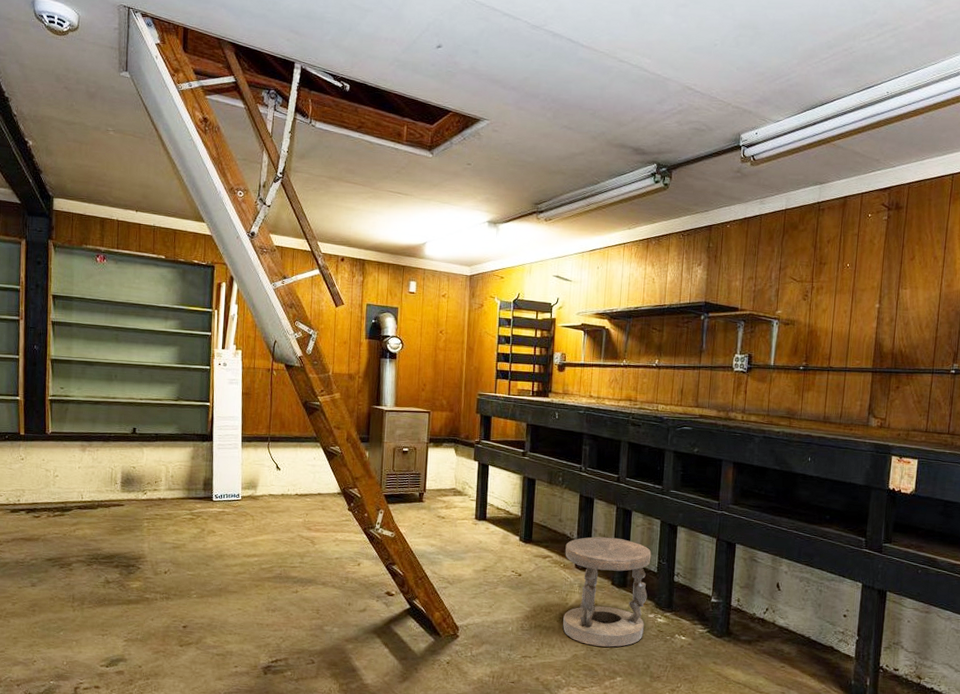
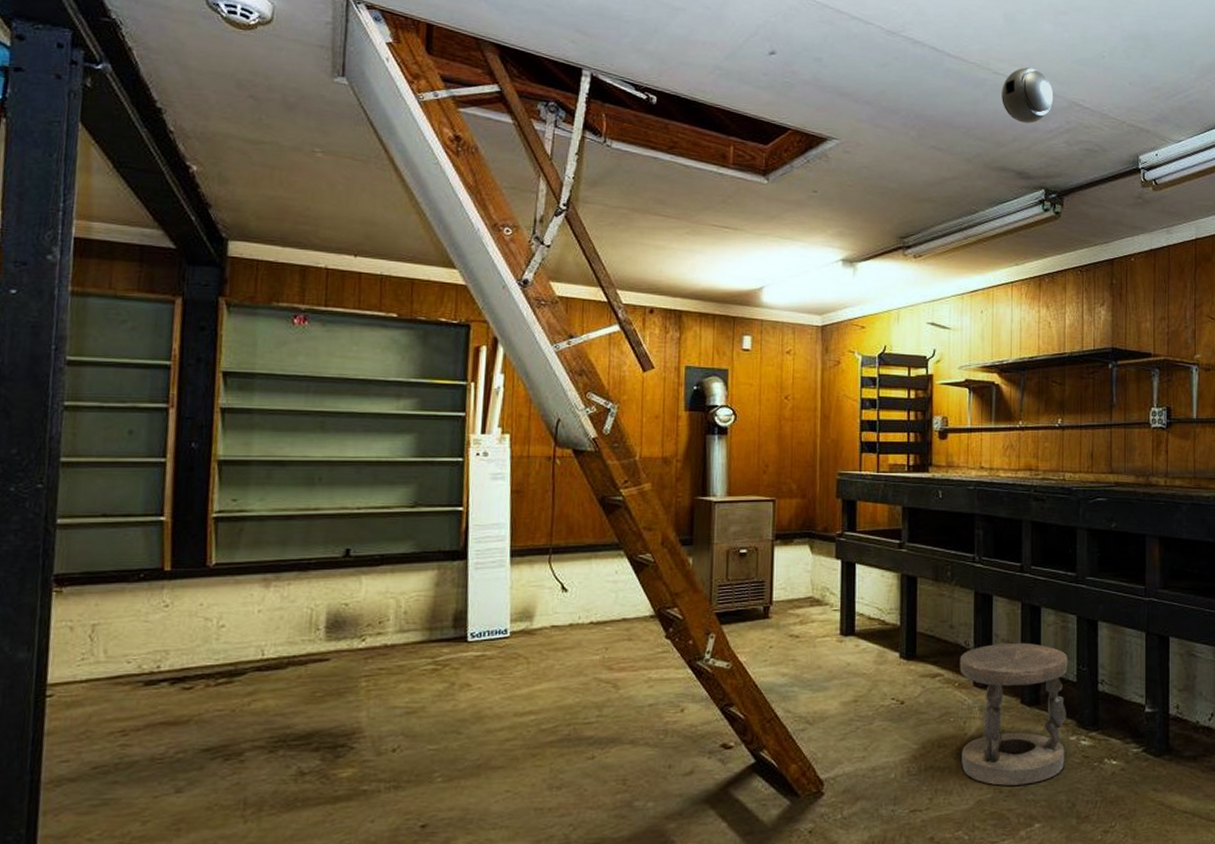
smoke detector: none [624,56,670,106] -> present [1001,67,1054,123]

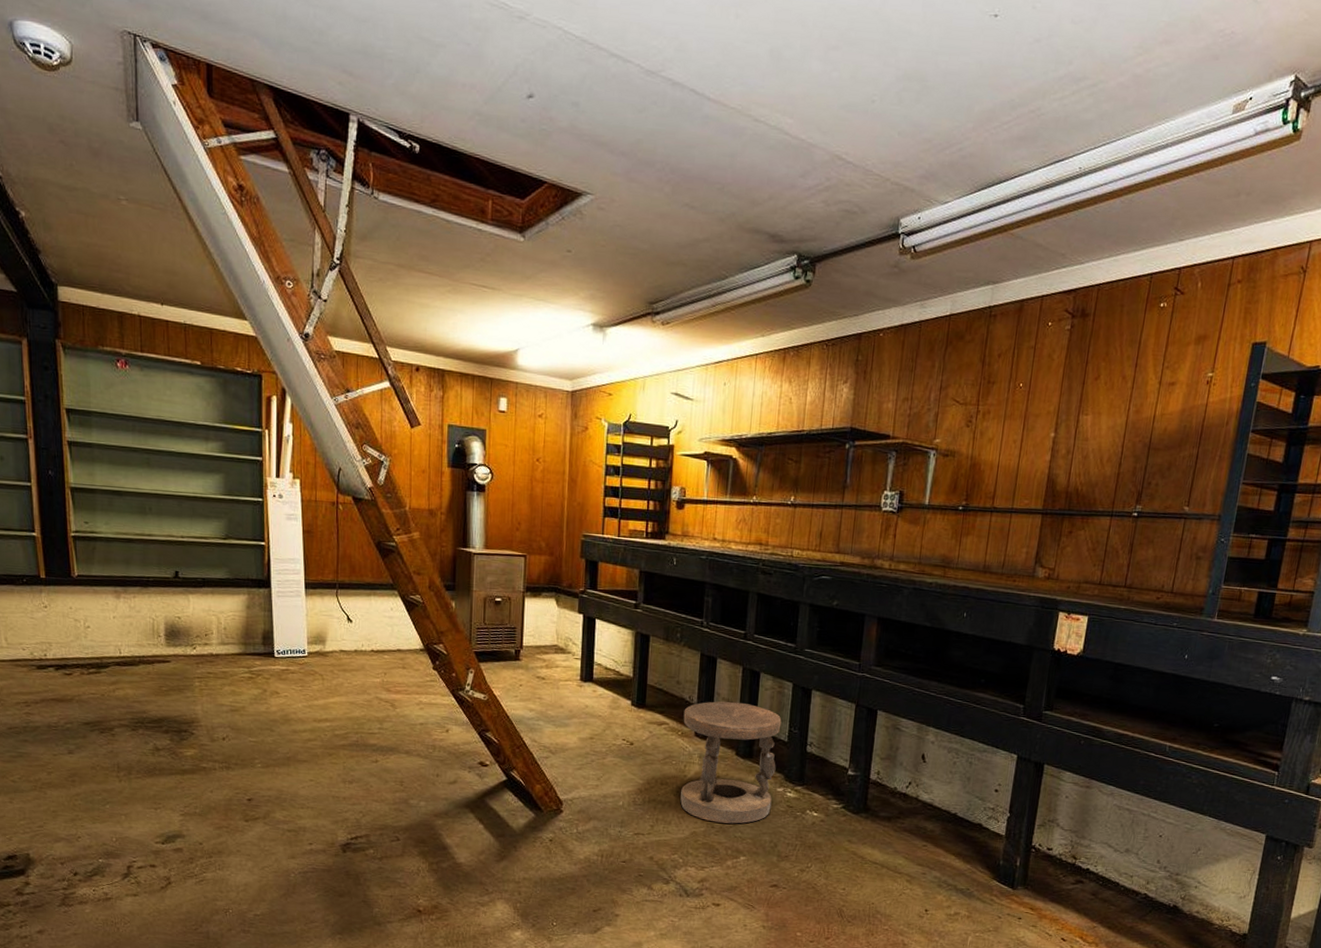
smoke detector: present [1001,67,1054,123] -> none [760,114,816,180]

